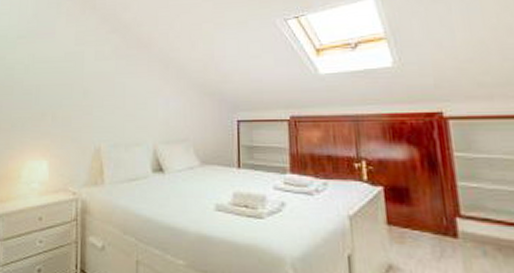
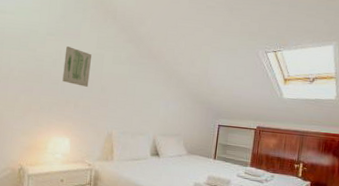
wall art: none [37,48,69,93] -> present [62,46,91,87]

